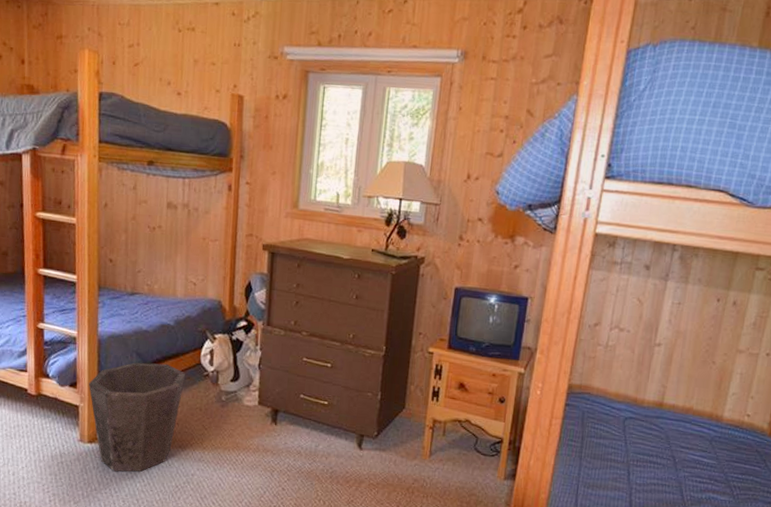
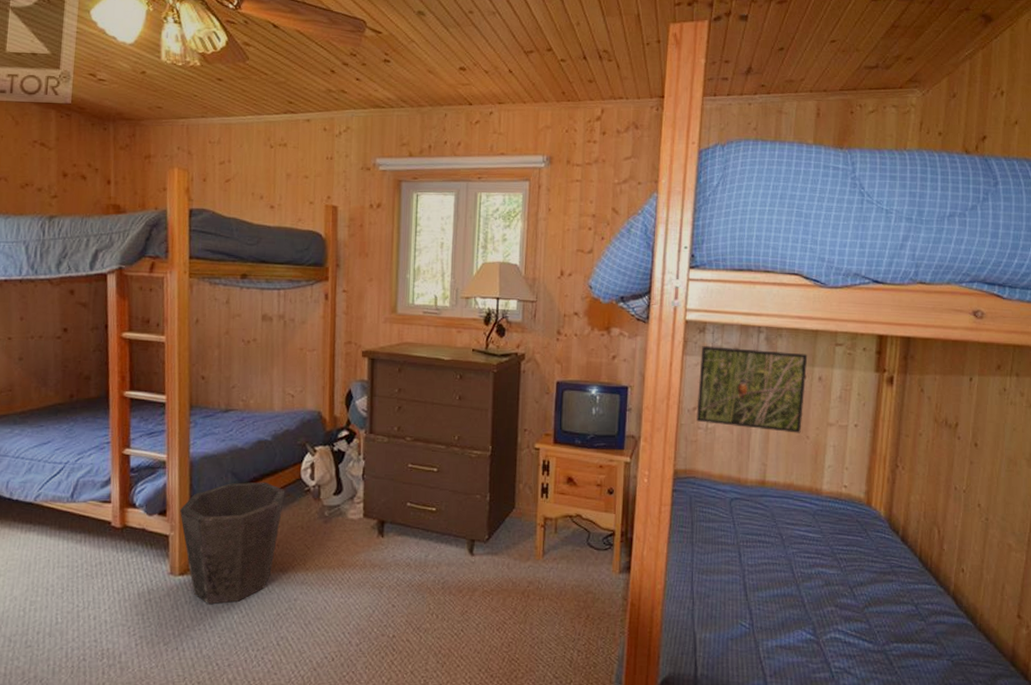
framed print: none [597,261,724,358] -> present [696,346,808,434]

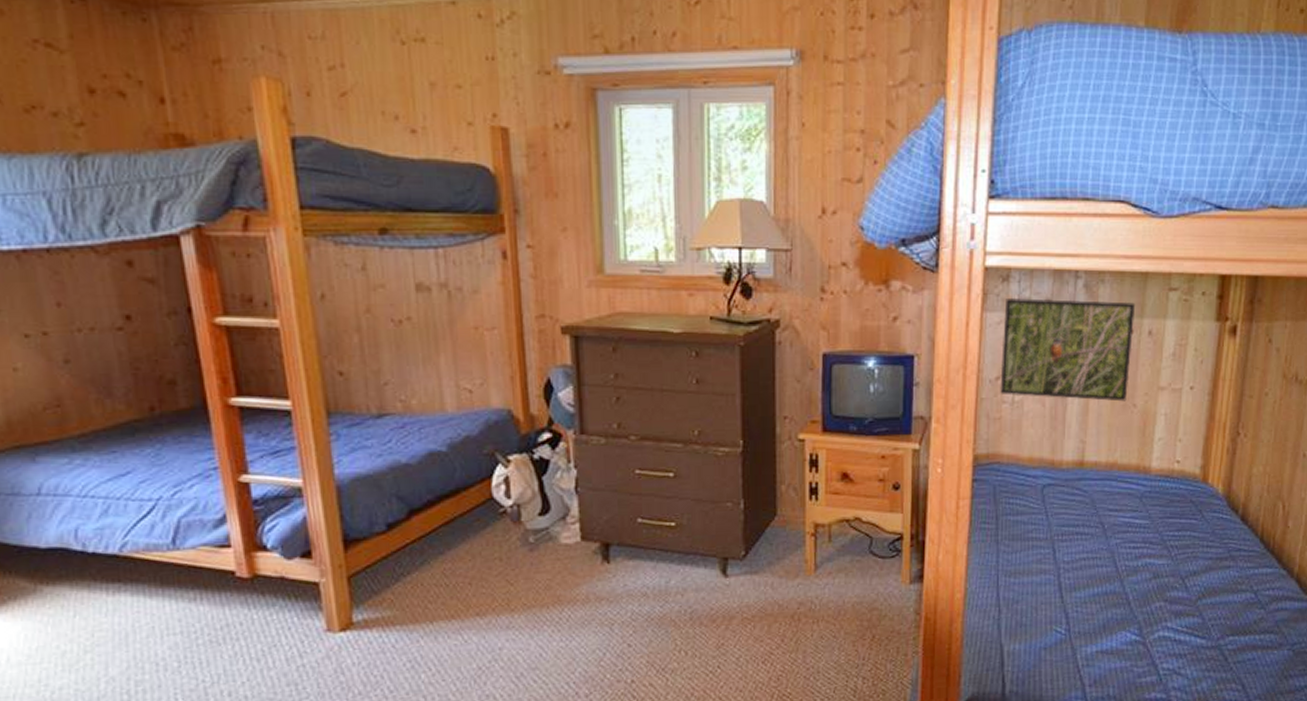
waste bin: present [180,481,285,605] -> none [330,505,474,665]

